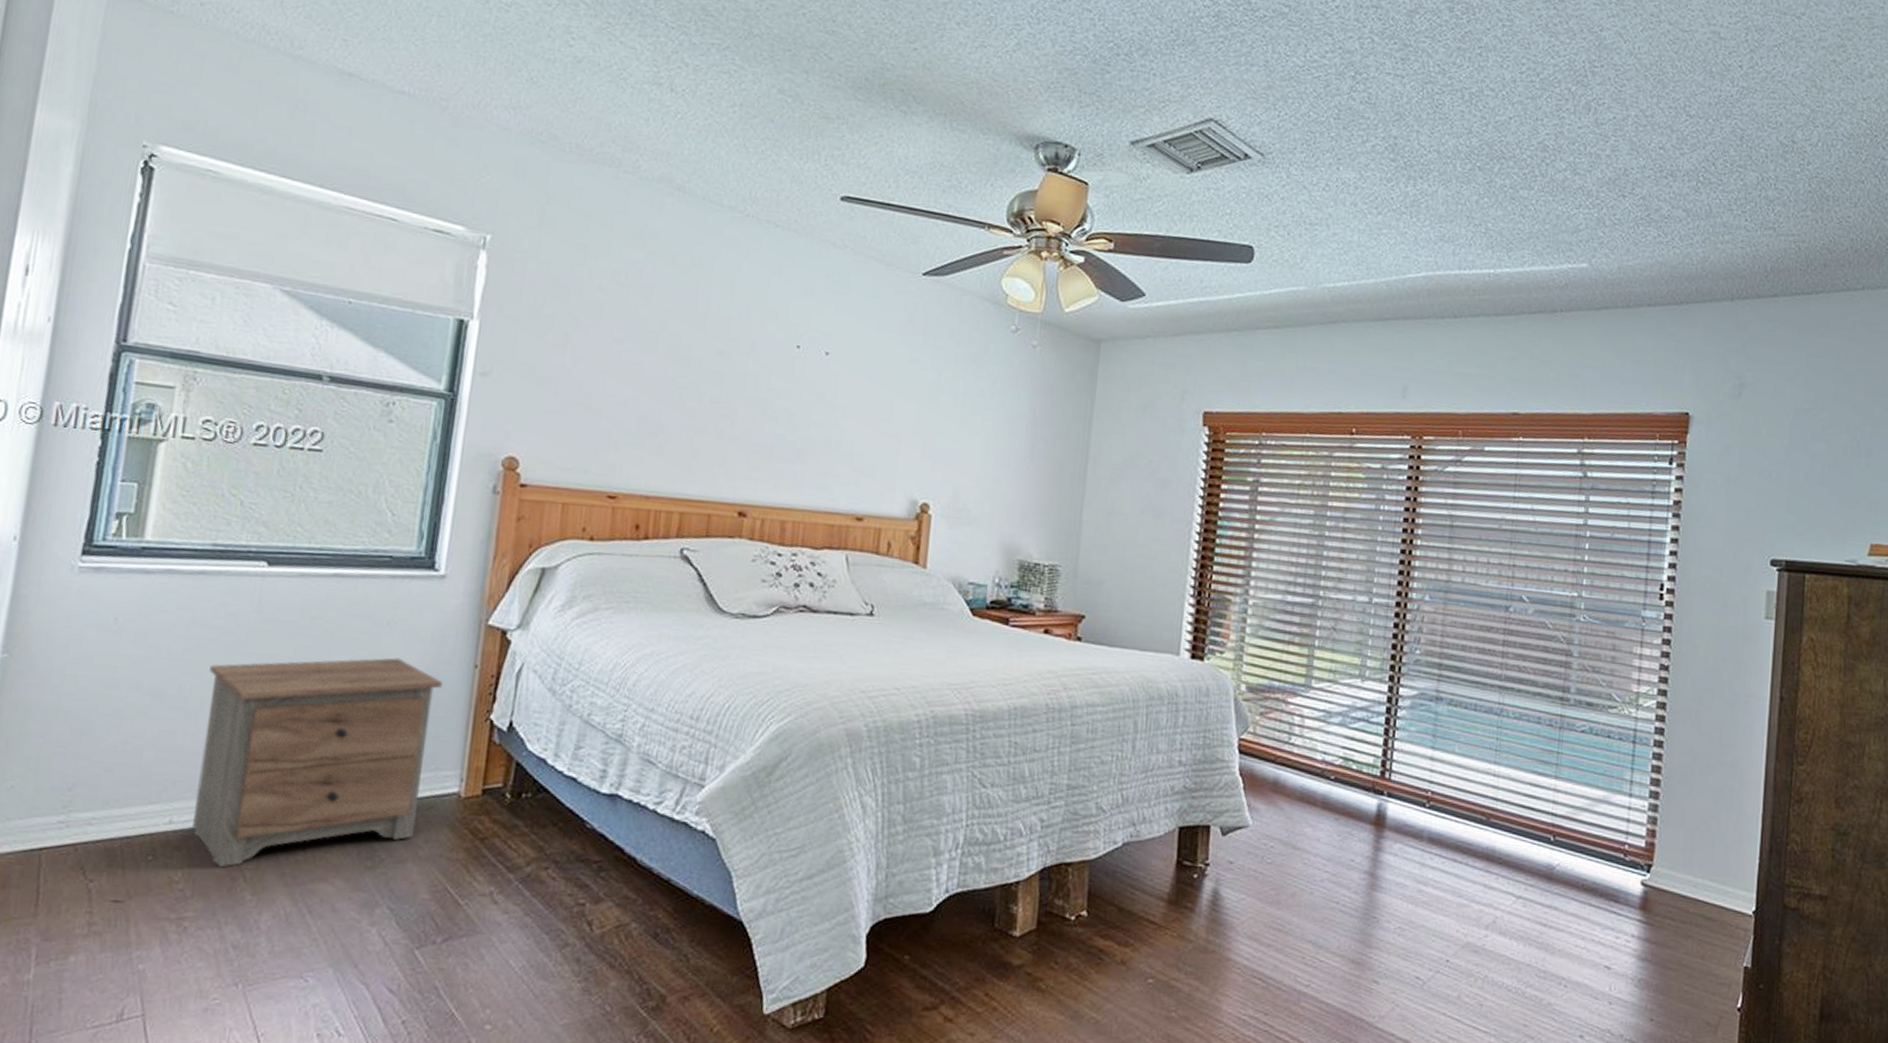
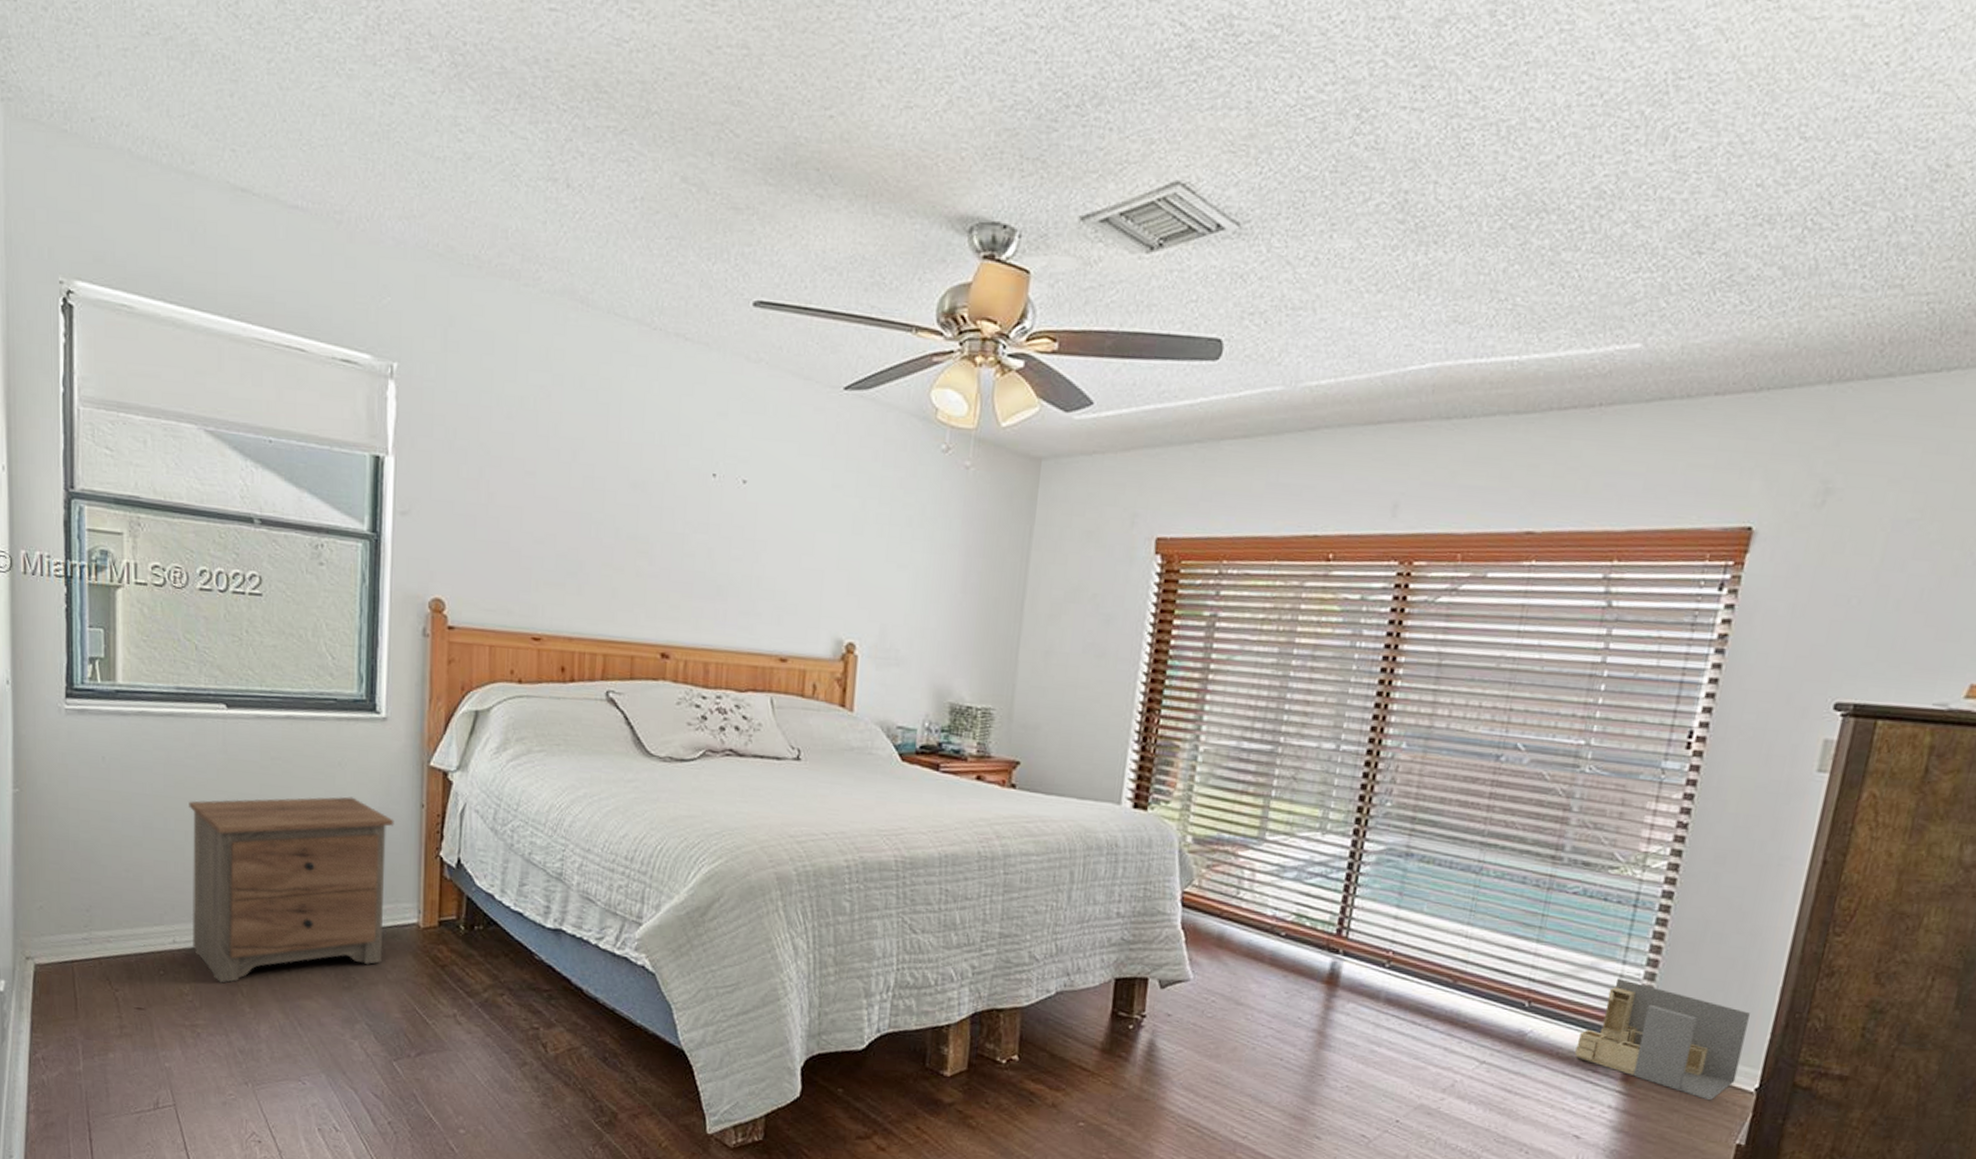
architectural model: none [1598,810,1740,926] -> present [1575,978,1750,1101]

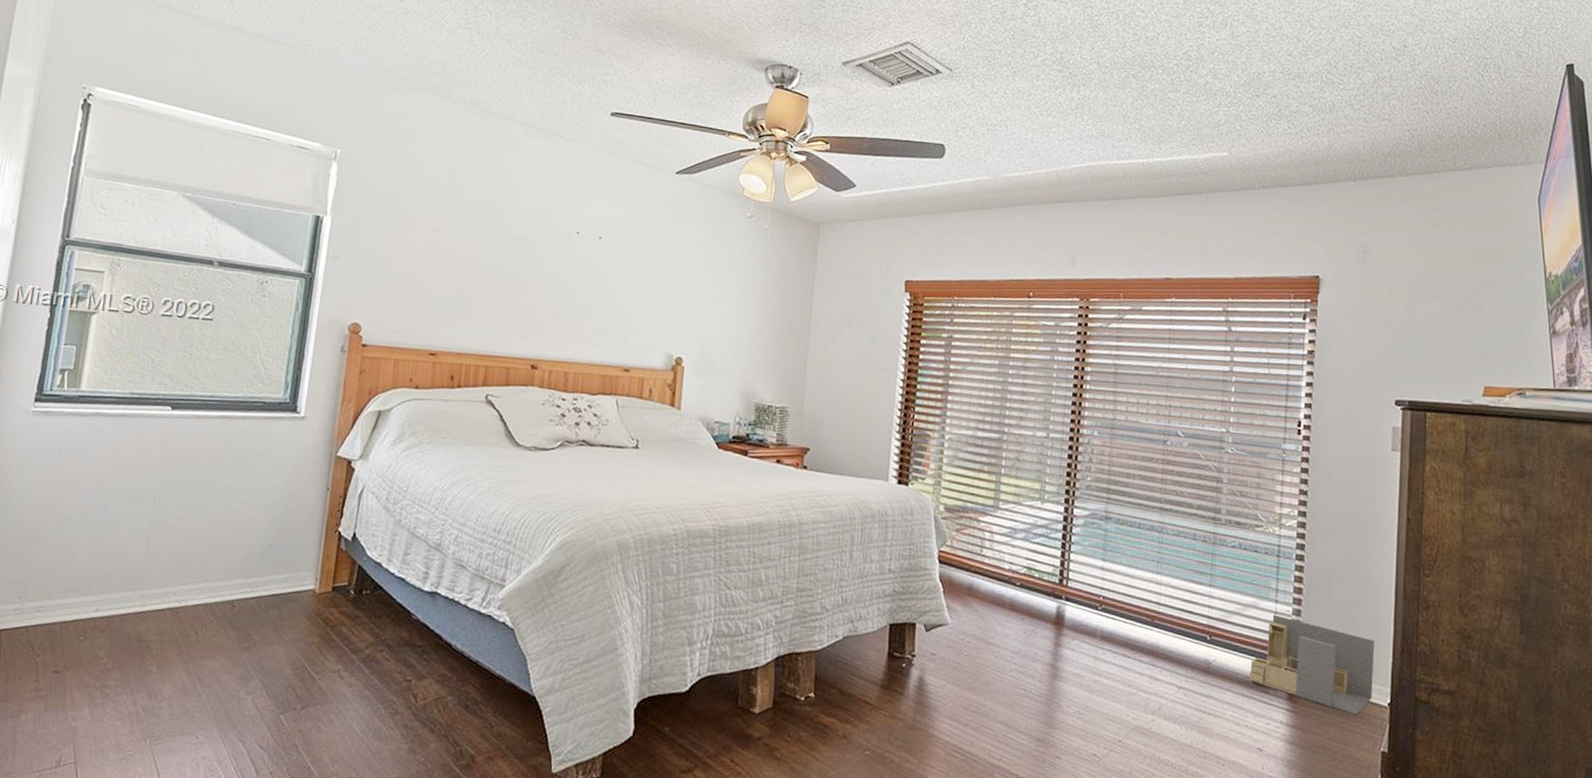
nightstand: present [189,796,395,983] -> none [113,482,303,647]

